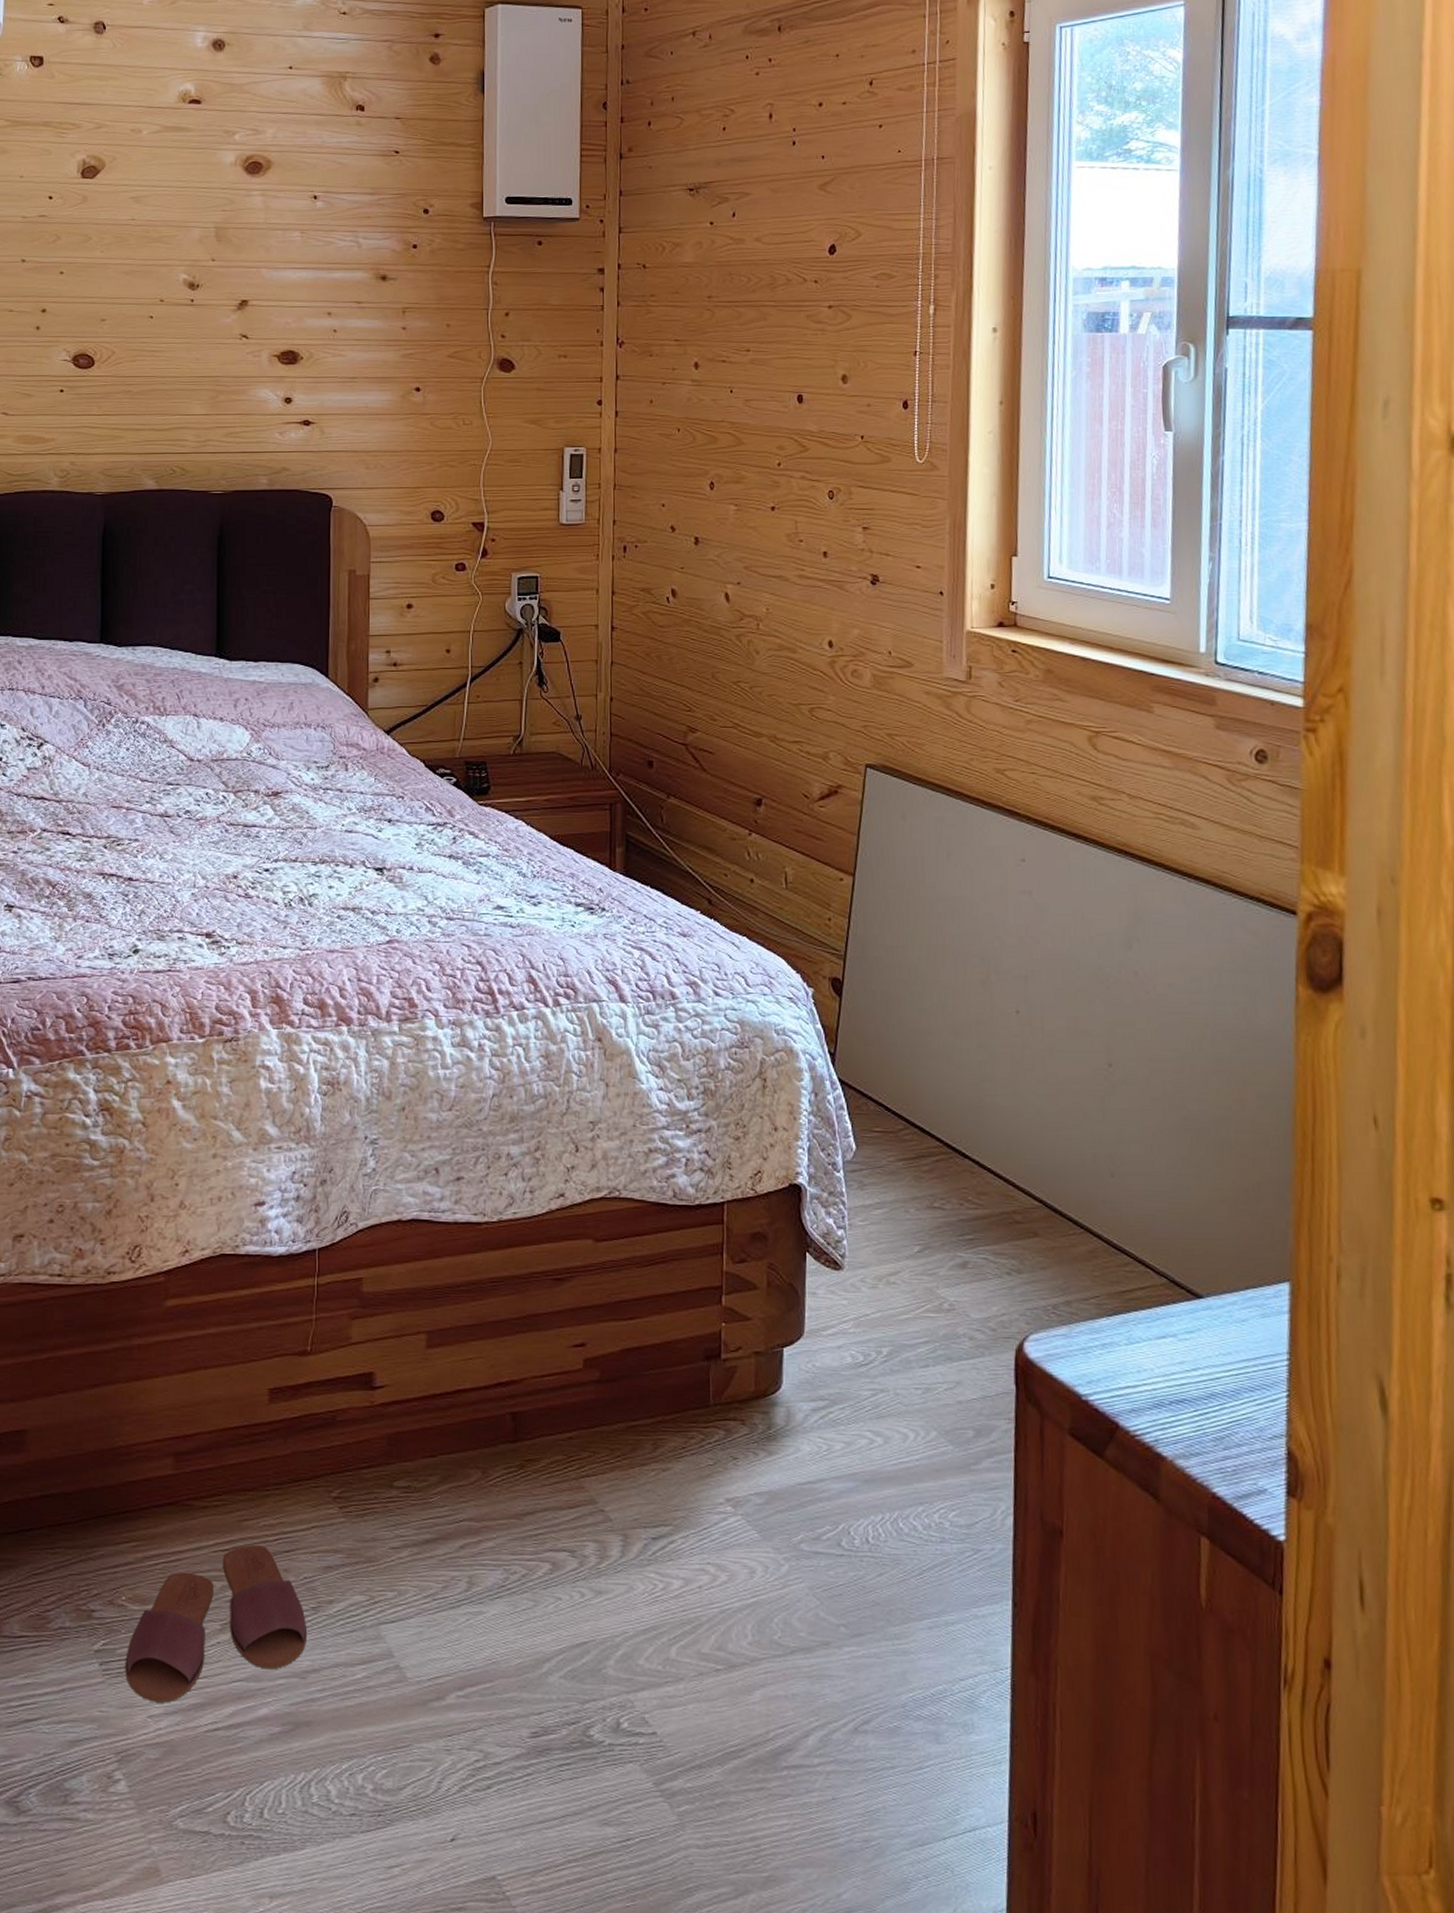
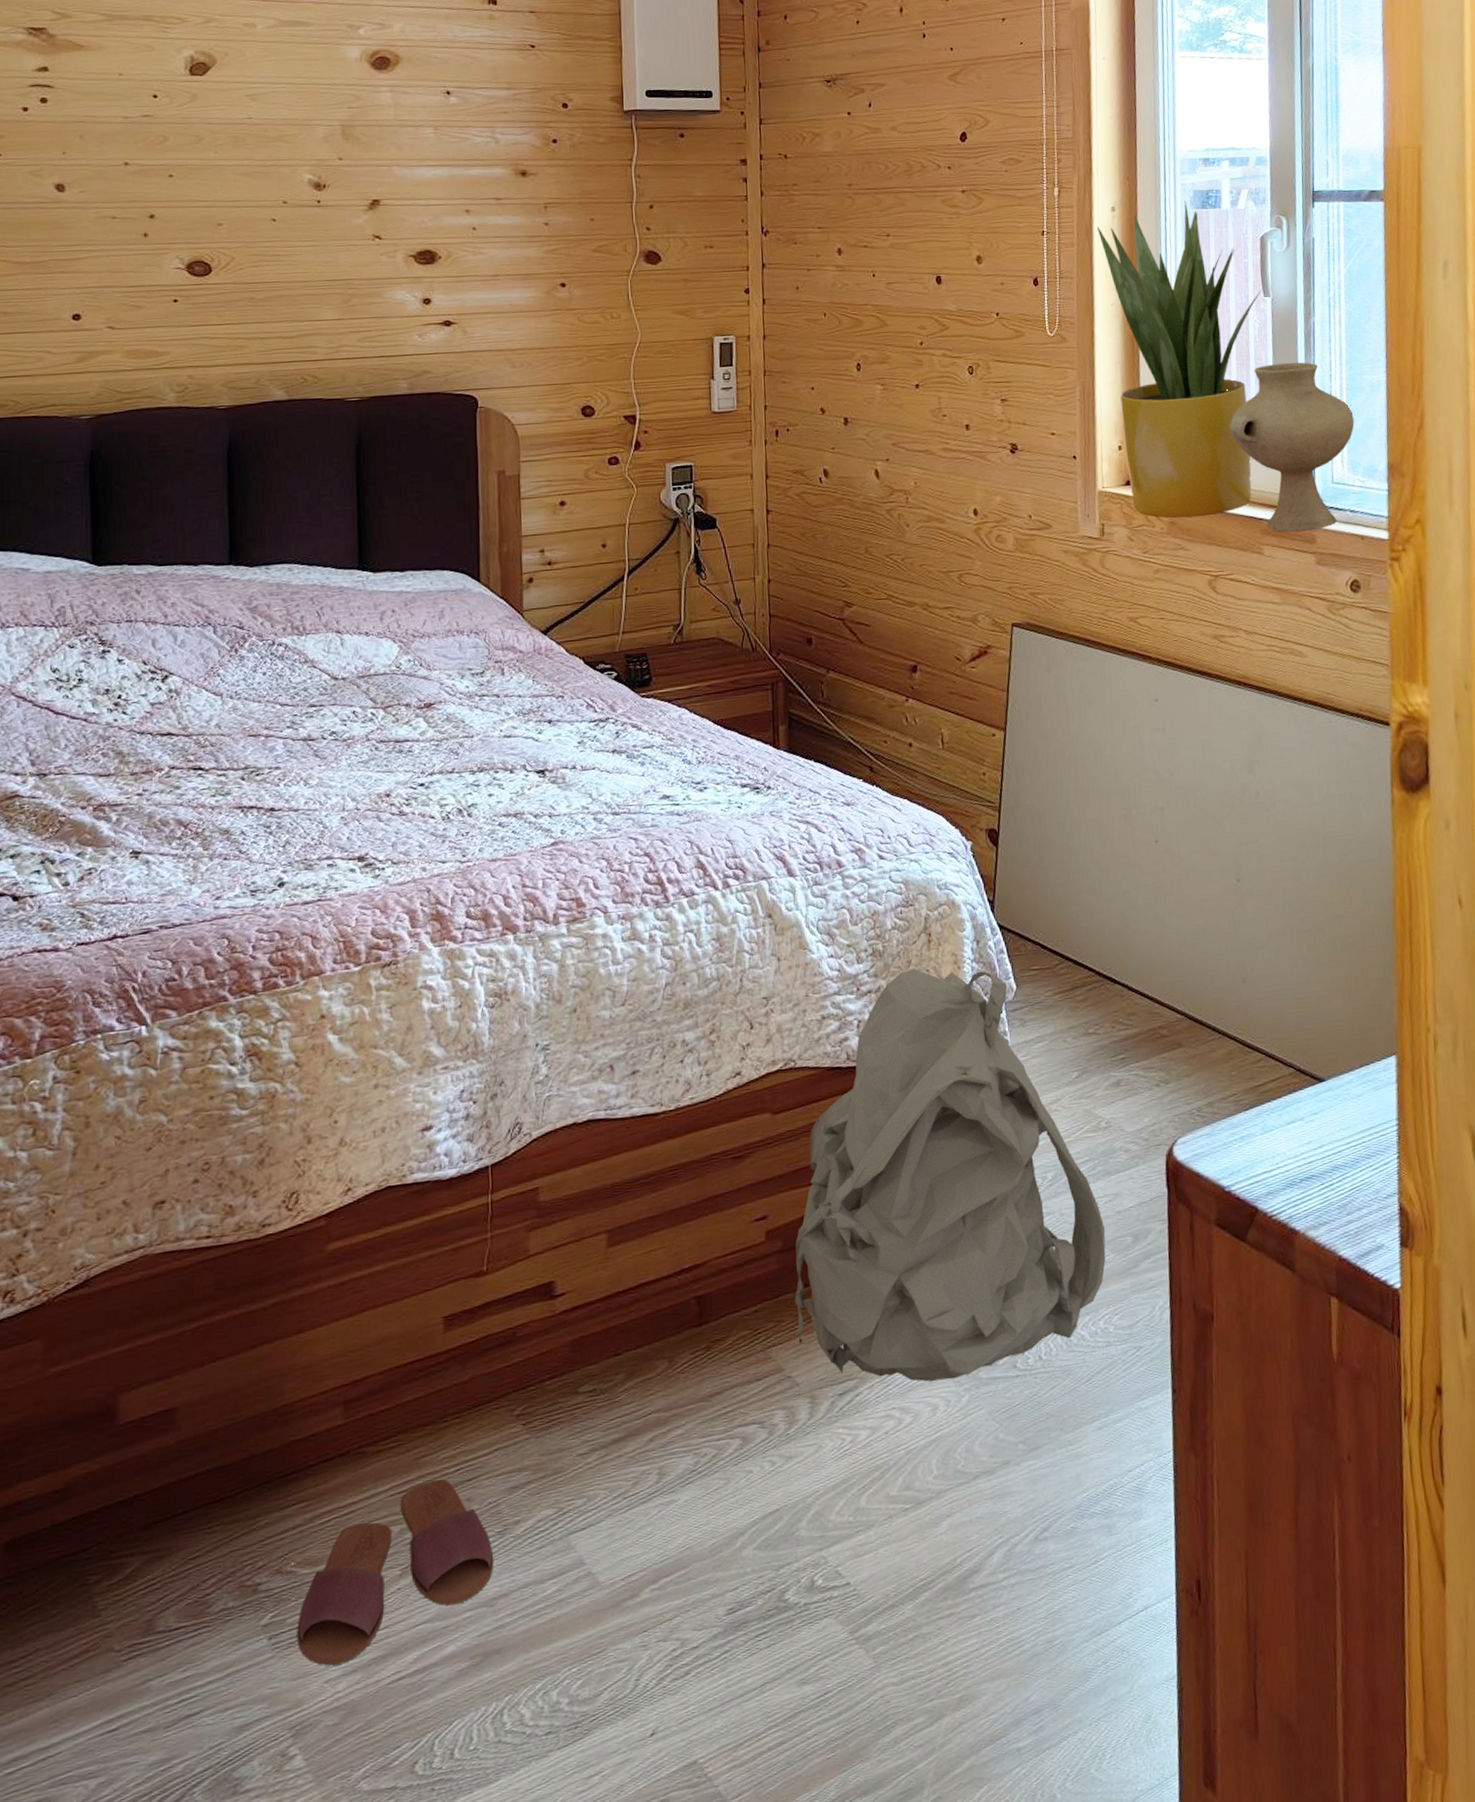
backpack: none [609,1112,945,1546] -> present [794,968,1106,1382]
planter: none [975,323,1164,667] -> present [1096,201,1263,519]
vase: none [1119,504,1268,691] -> present [1229,362,1355,533]

